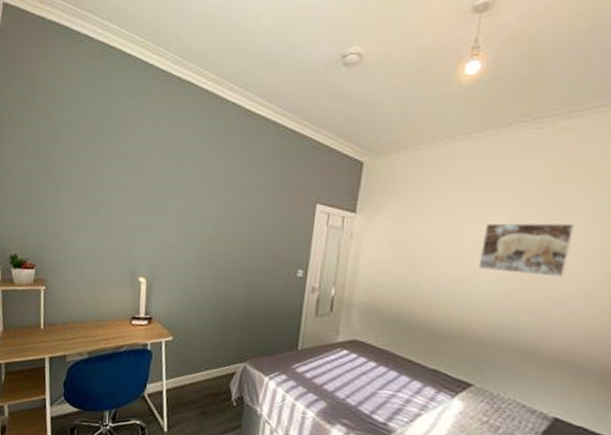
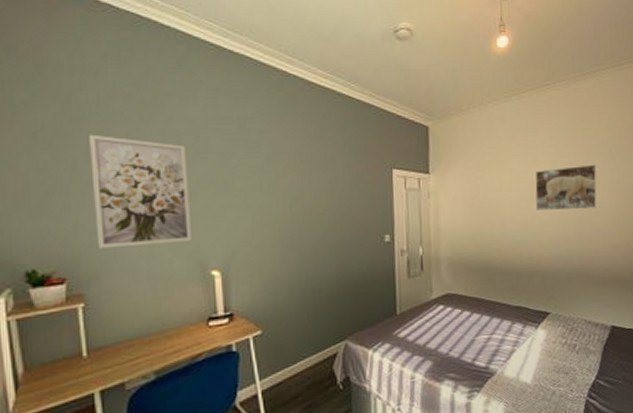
wall art: none [59,149,131,249] -> present [89,134,193,249]

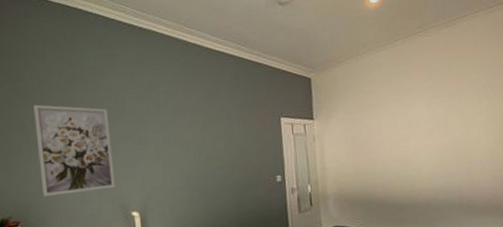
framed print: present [535,164,597,210] -> none [412,101,474,147]

